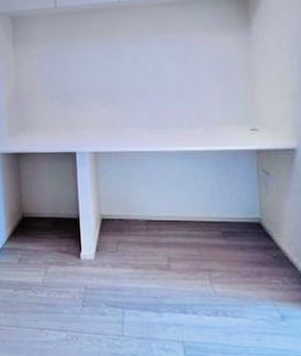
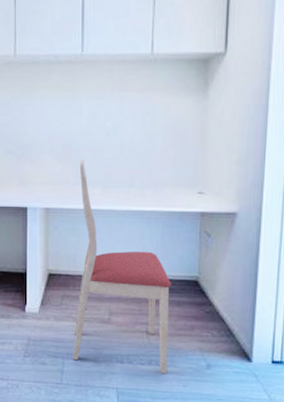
chair: none [125,101,237,326] -> present [73,159,172,374]

